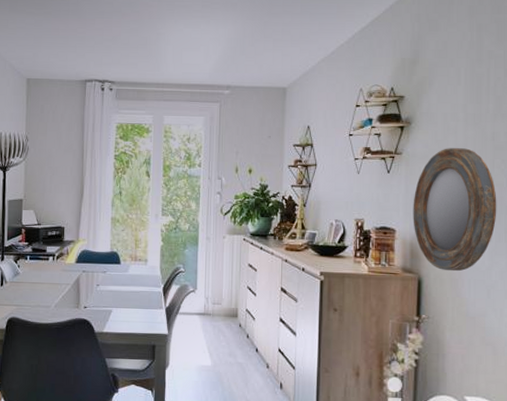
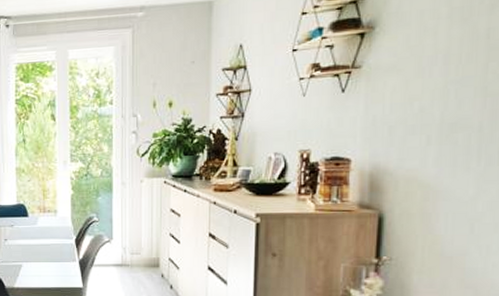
home mirror: present [413,148,497,272] -> none [373,52,490,204]

